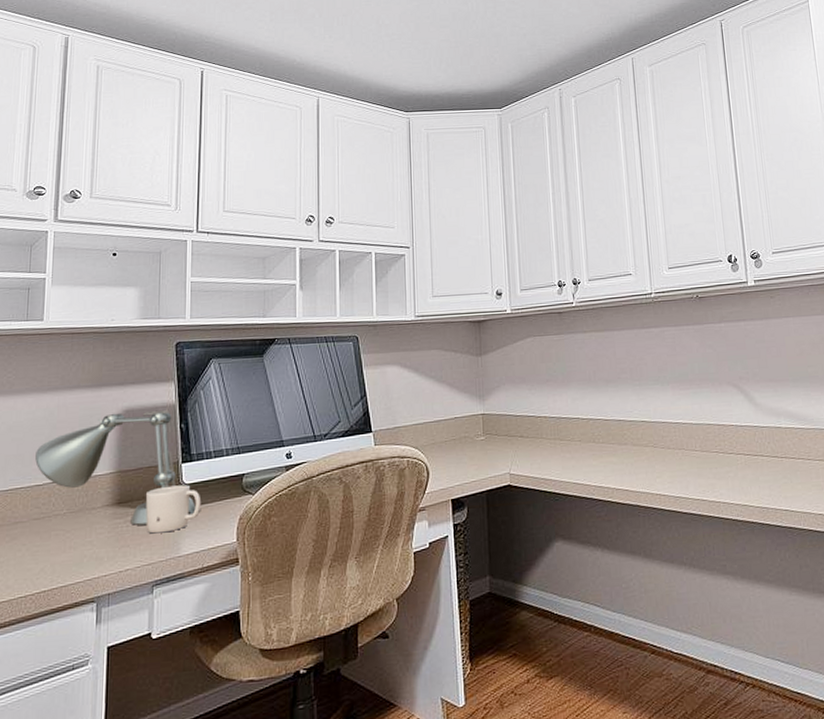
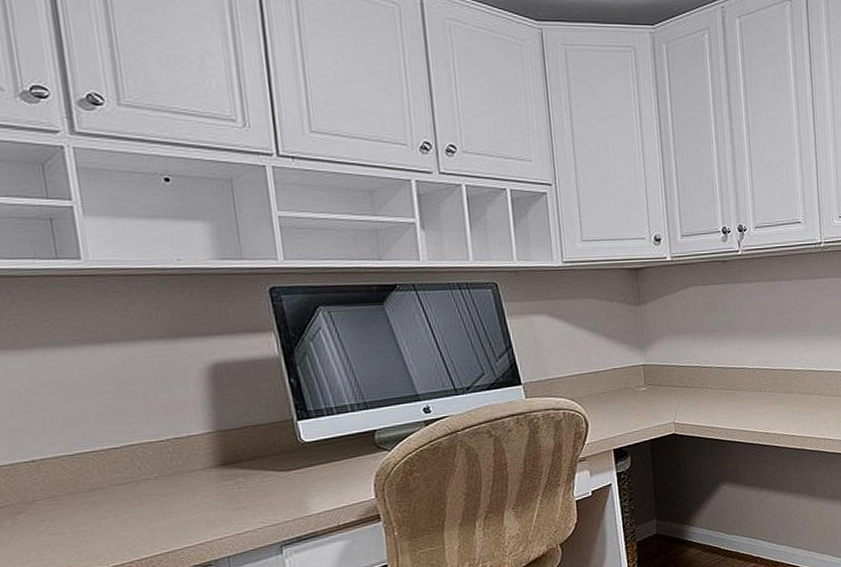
desk lamp: present [35,409,201,525] -> none [103,362,329,487]
mug: present [145,485,202,534] -> none [256,443,328,495]

